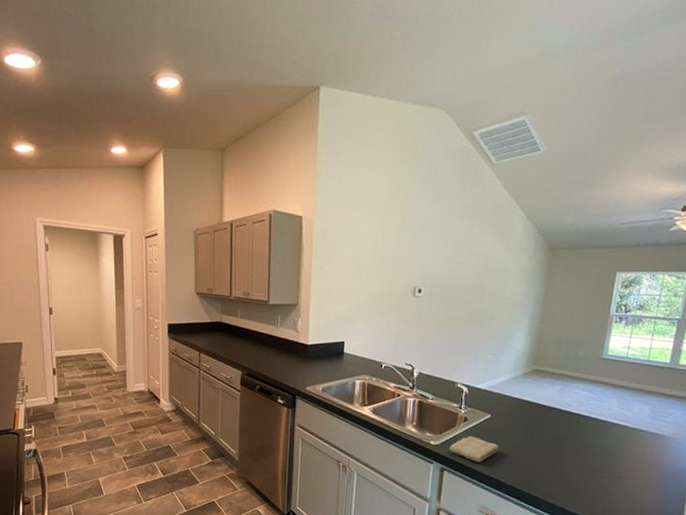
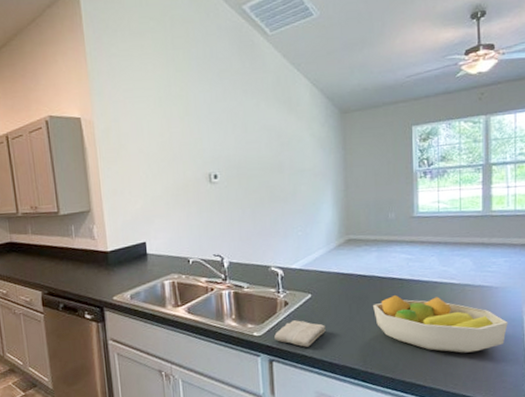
fruit bowl: none [547,428,674,494] -> present [373,294,508,353]

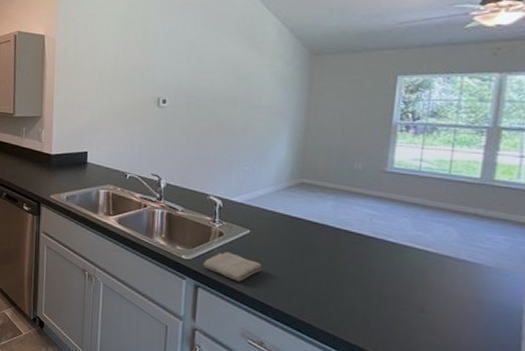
fruit bowl: present [373,294,508,353] -> none [321,249,500,334]

